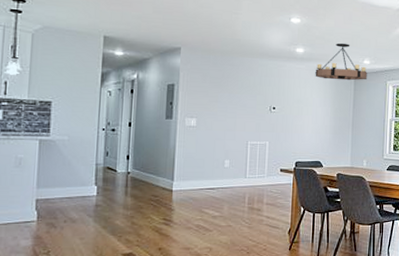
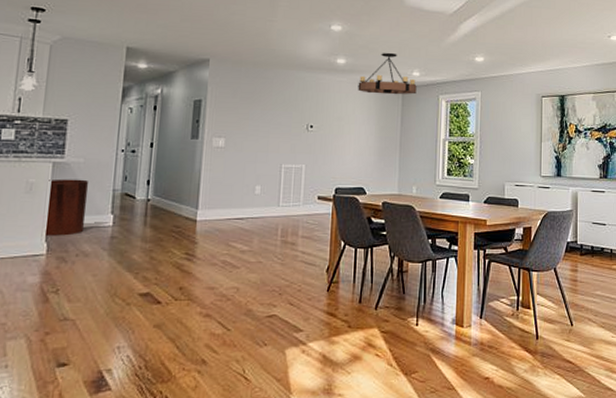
trash can: none [36,154,74,205] -> present [46,179,89,236]

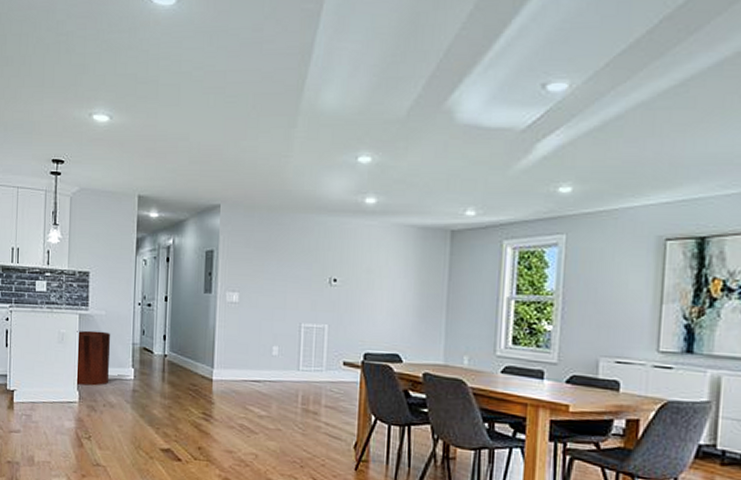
chandelier: present [358,52,417,95] -> none [392,186,471,241]

